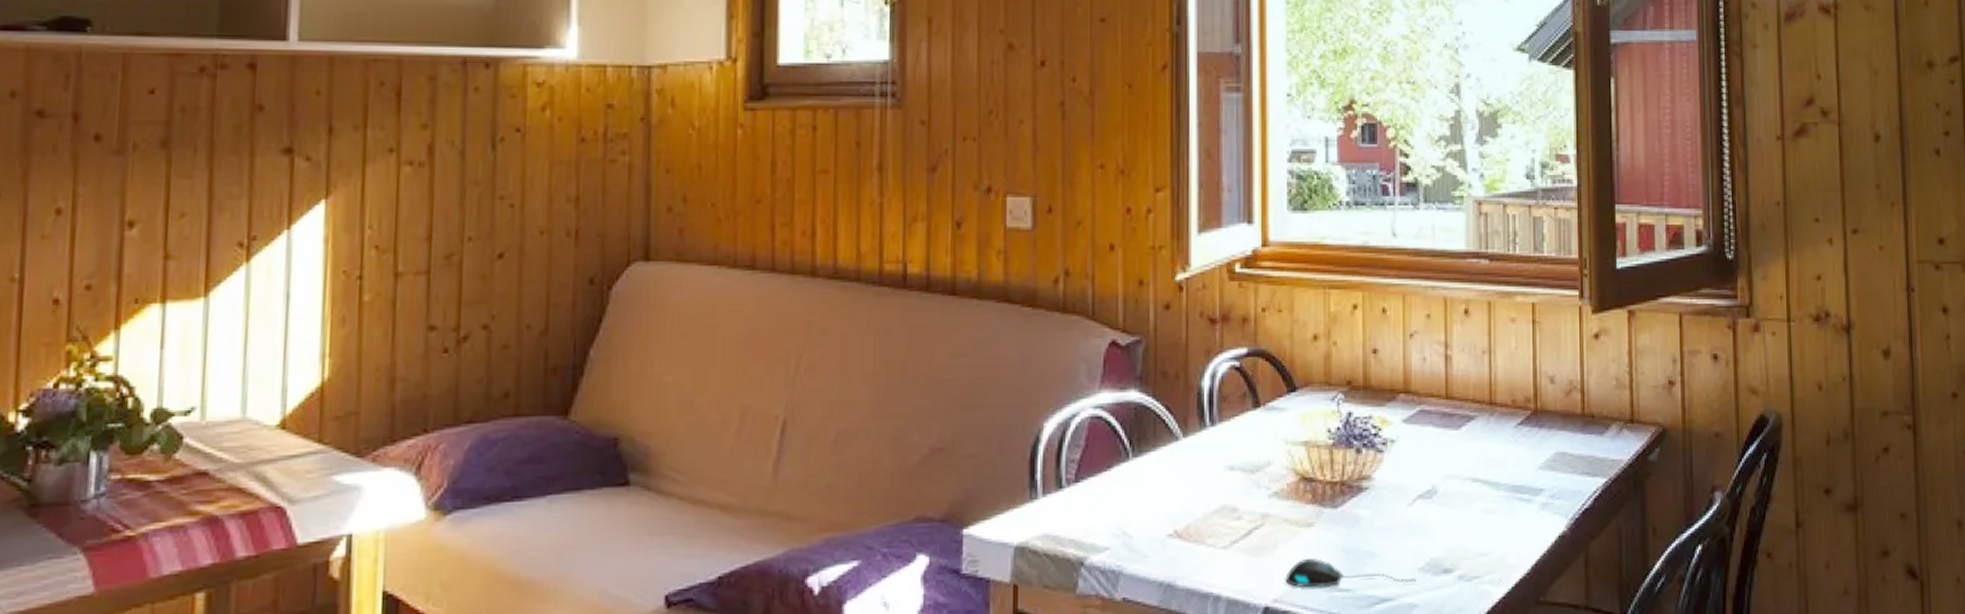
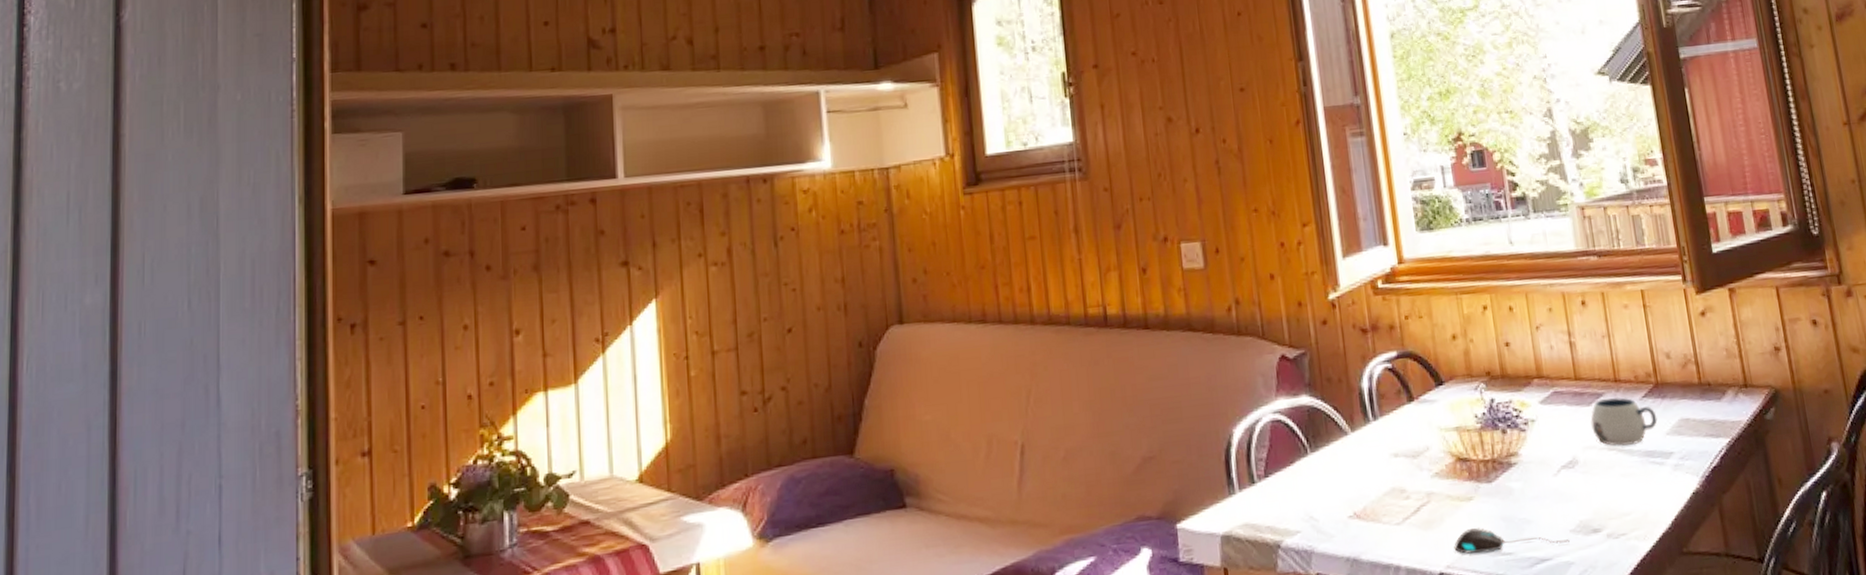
mug: none [1457,422,1531,478] -> present [1591,397,1658,446]

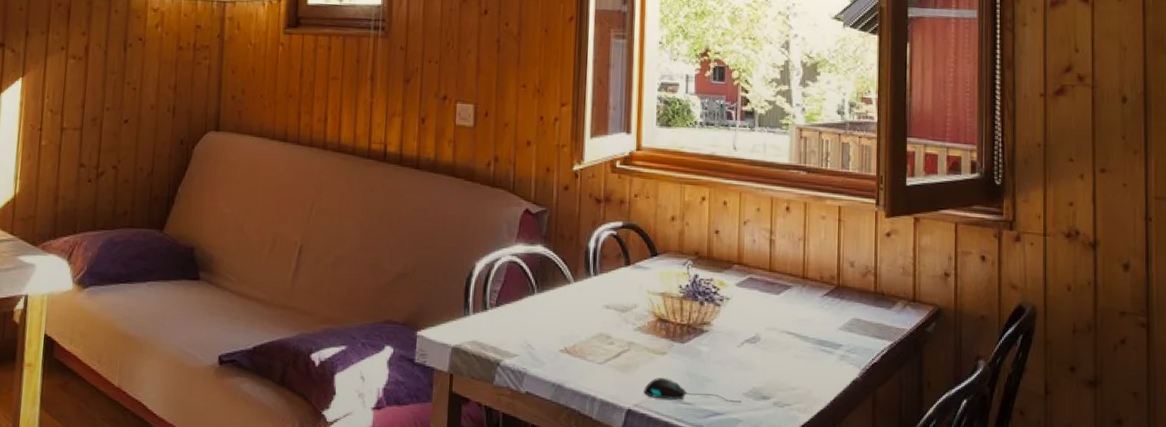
mug: present [1591,397,1658,446] -> none [776,290,834,333]

